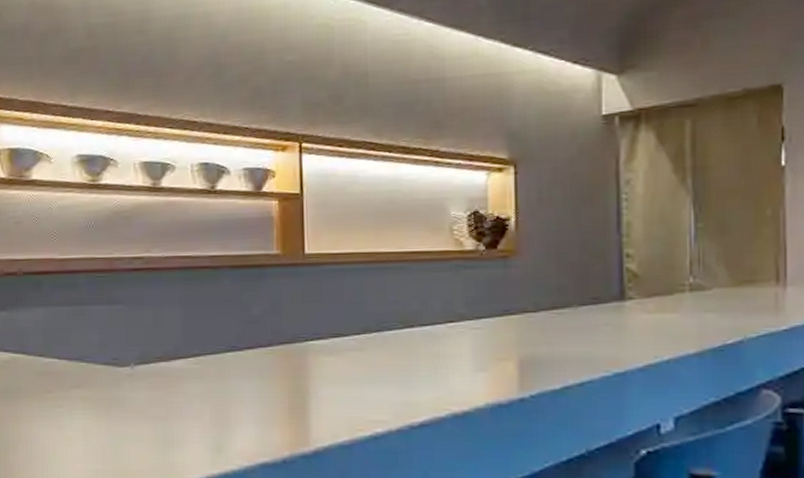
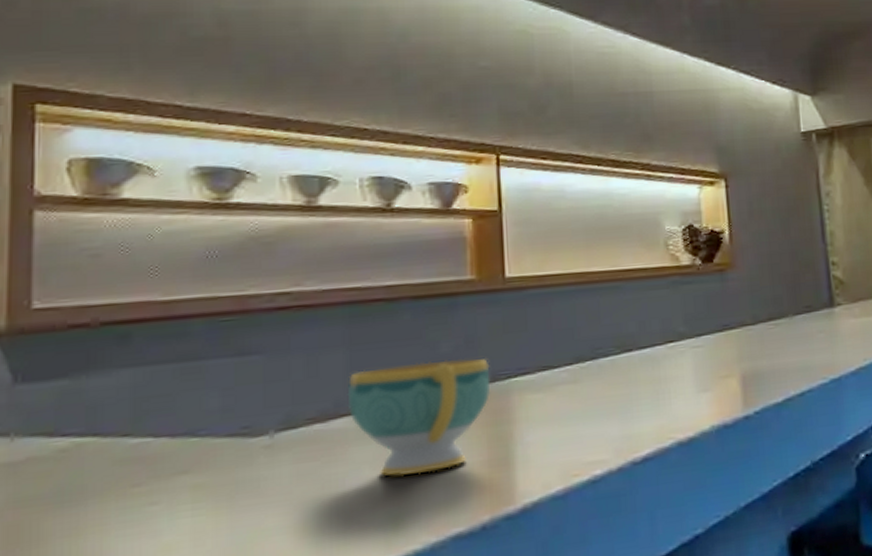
teacup: none [183,321,292,411] -> present [347,358,491,477]

